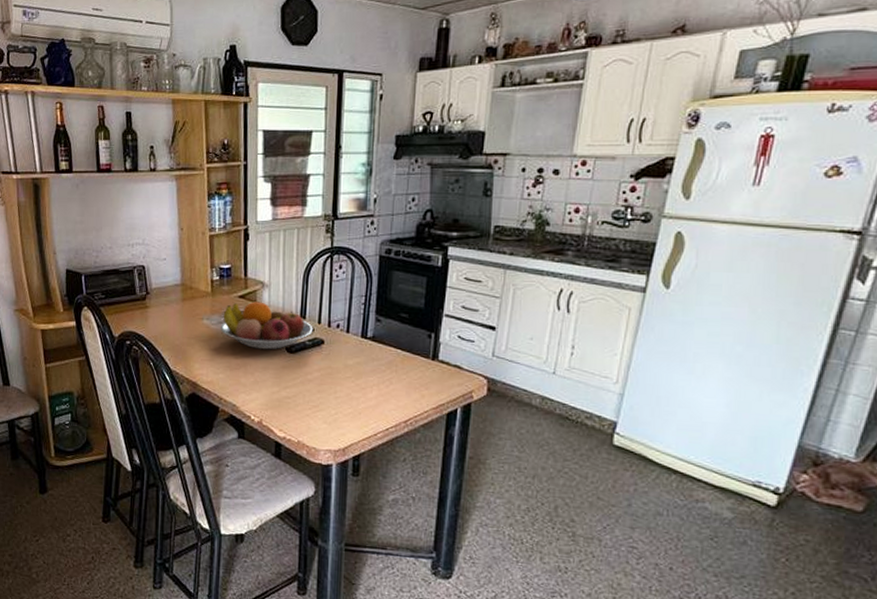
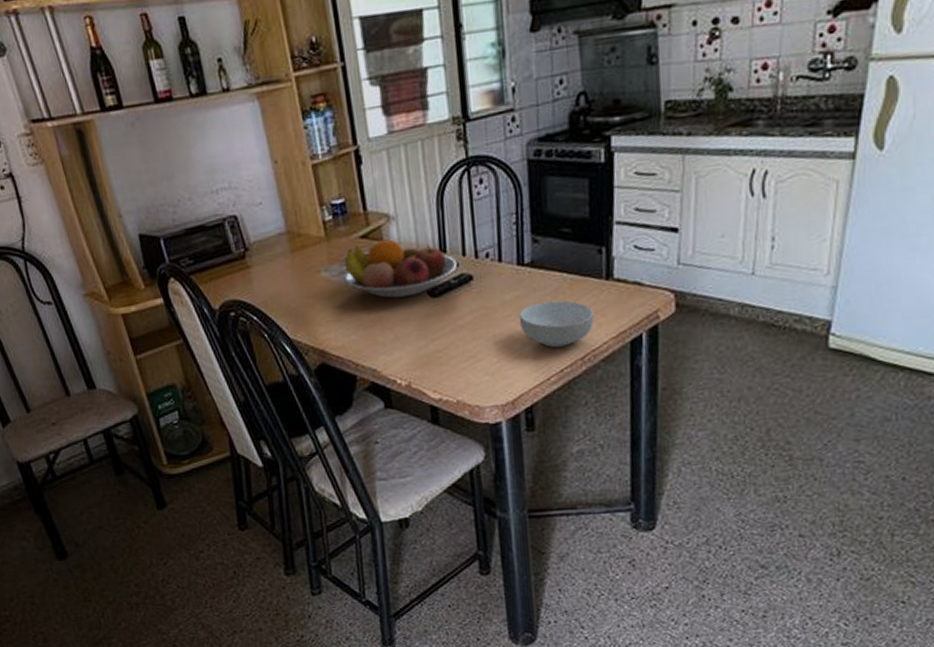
cereal bowl: none [357,370,419,409] -> present [518,300,595,347]

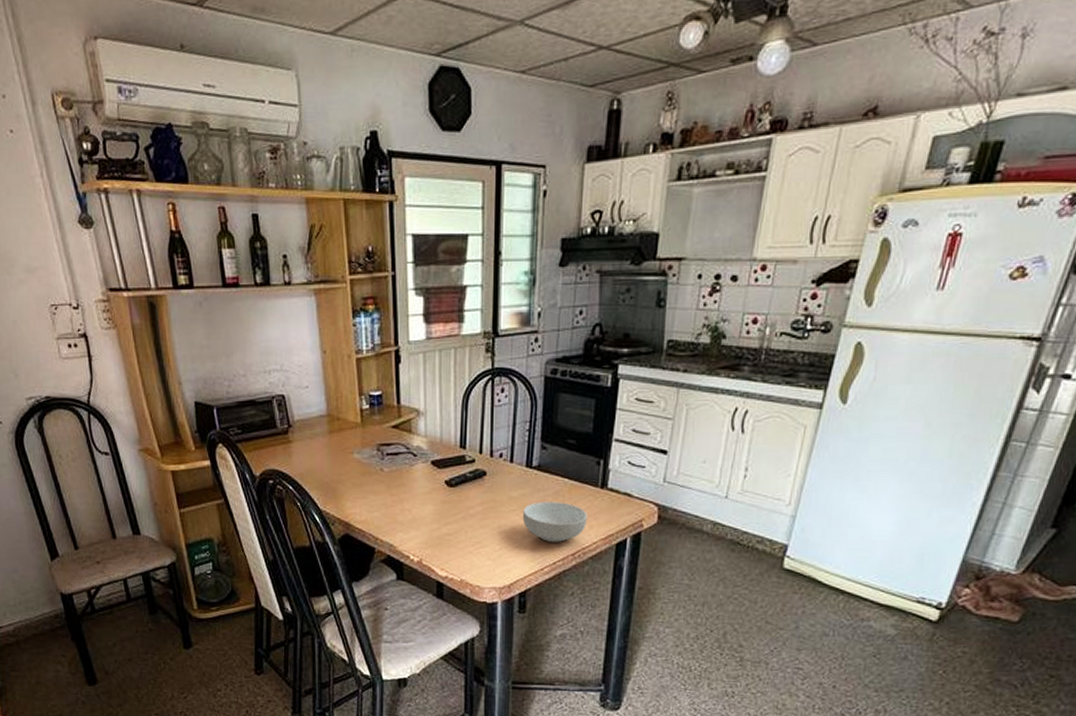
fruit bowl: present [343,239,458,299] -> none [373,431,474,484]

